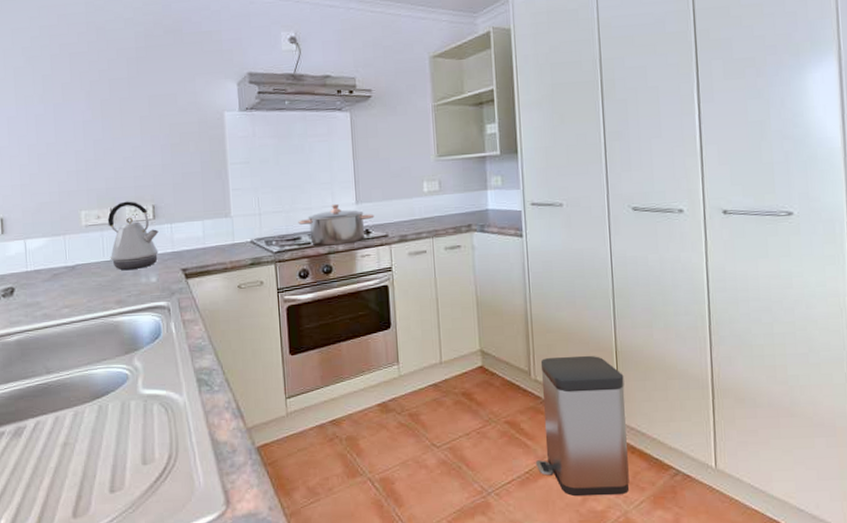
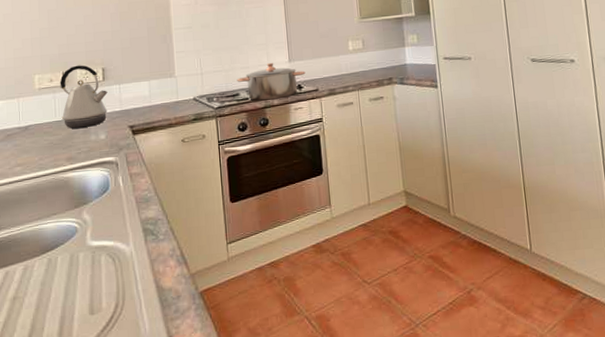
pedal bin: present [535,356,629,496] -> none [457,192,543,323]

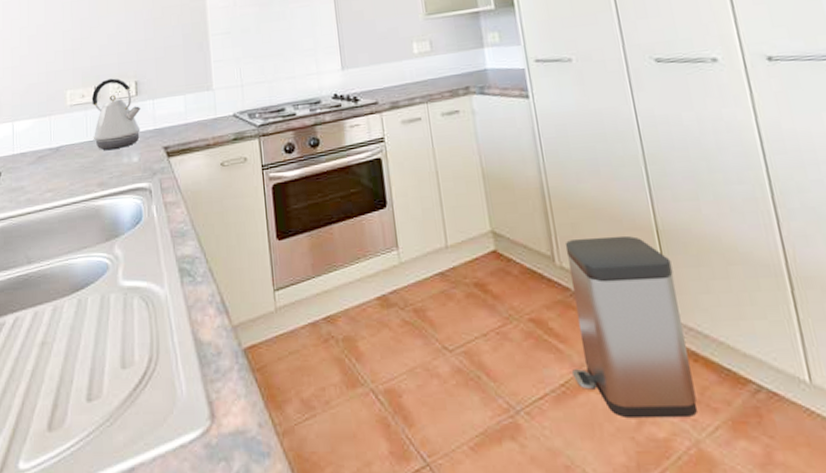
cooking pot: present [237,62,306,101] -> none [281,70,362,118]
pedal bin: none [457,192,543,323] -> present [565,236,697,417]

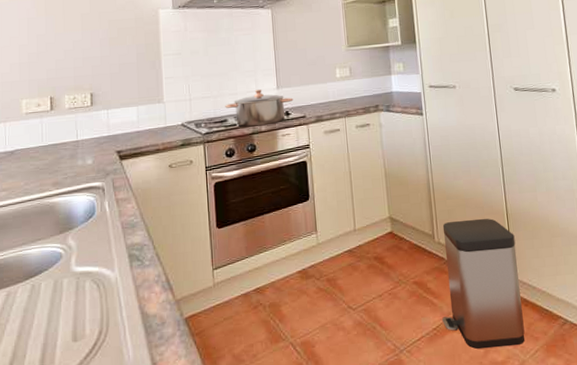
kettle: present [91,78,141,151] -> none [47,90,96,154]
cooking pot: none [281,70,362,118] -> present [225,89,293,127]

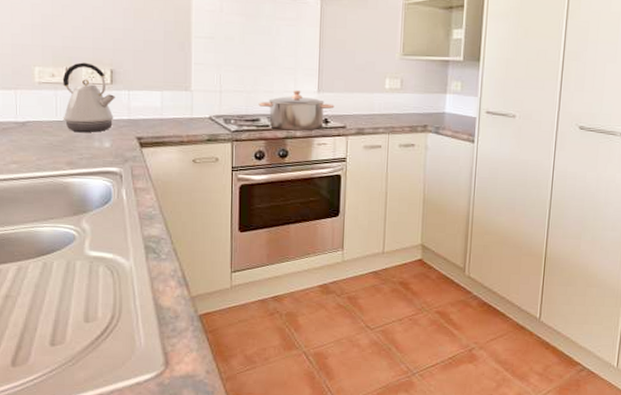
kettle: none [47,90,96,154] -> present [62,62,115,133]
pedal bin: present [441,219,525,349] -> none [459,258,549,384]

